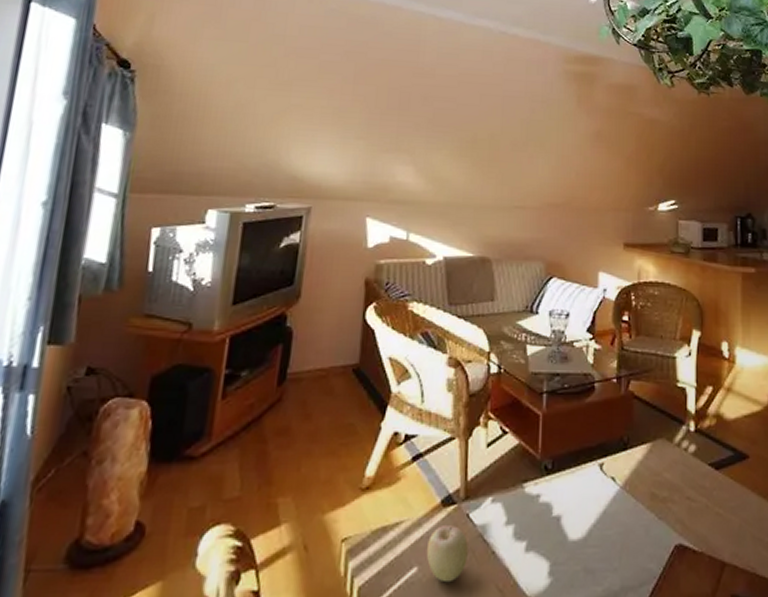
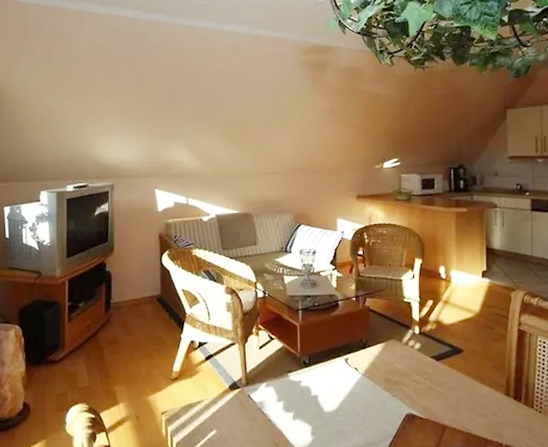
fruit: present [426,526,468,583] -> none [221,403,251,440]

